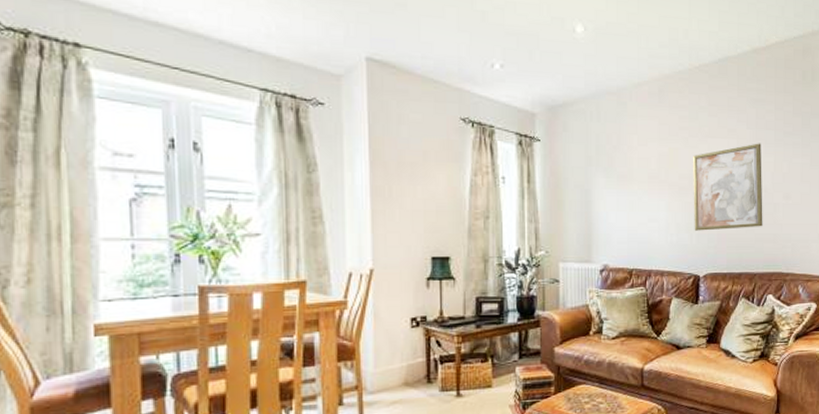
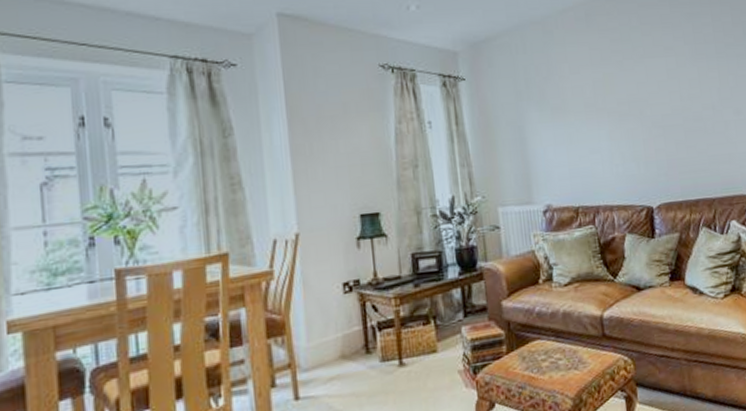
wall art: present [693,143,763,231] -> none [630,58,716,159]

